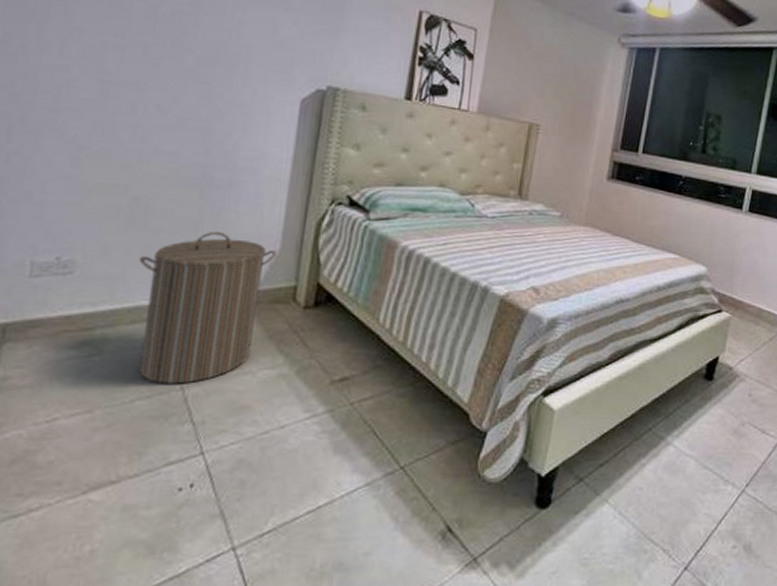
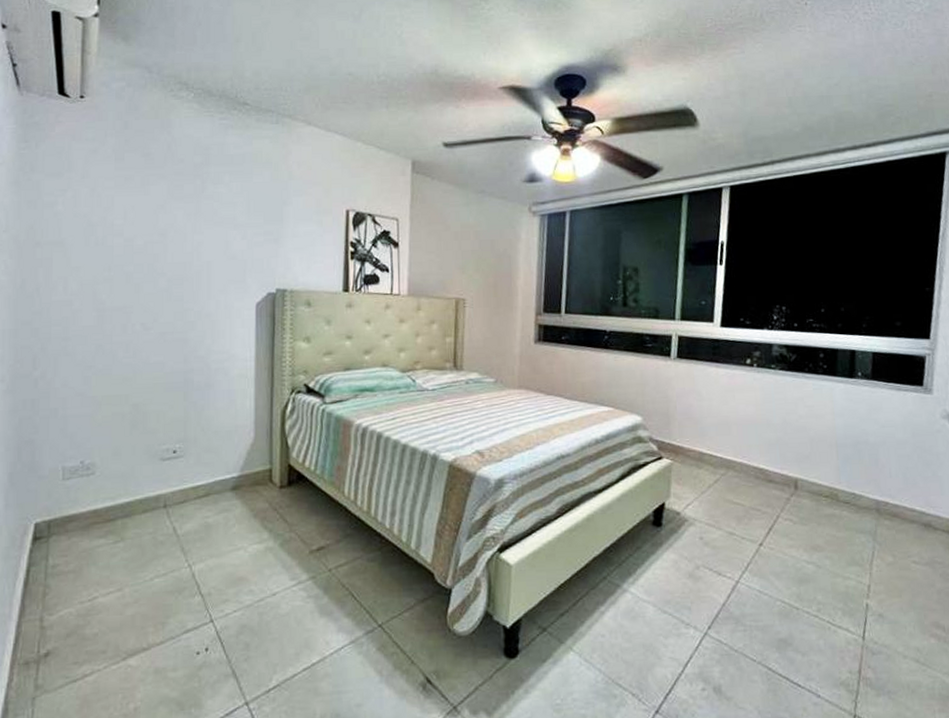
laundry hamper: present [139,232,277,384] -> none [144,427,252,563]

